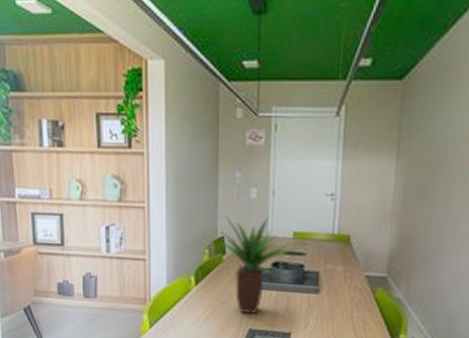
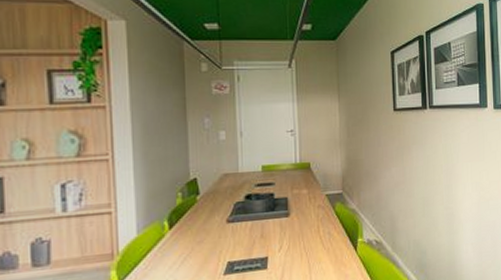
potted plant: present [219,216,297,315] -> none [192,156,266,249]

